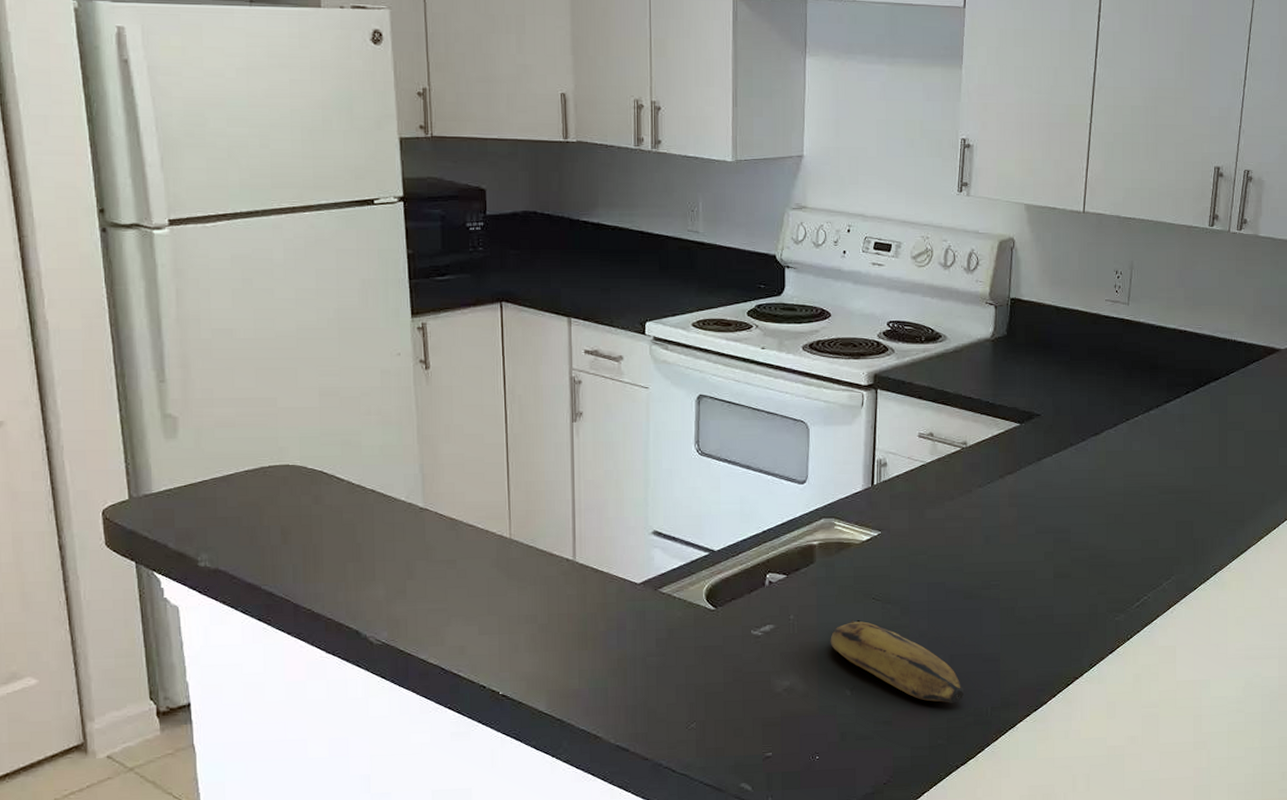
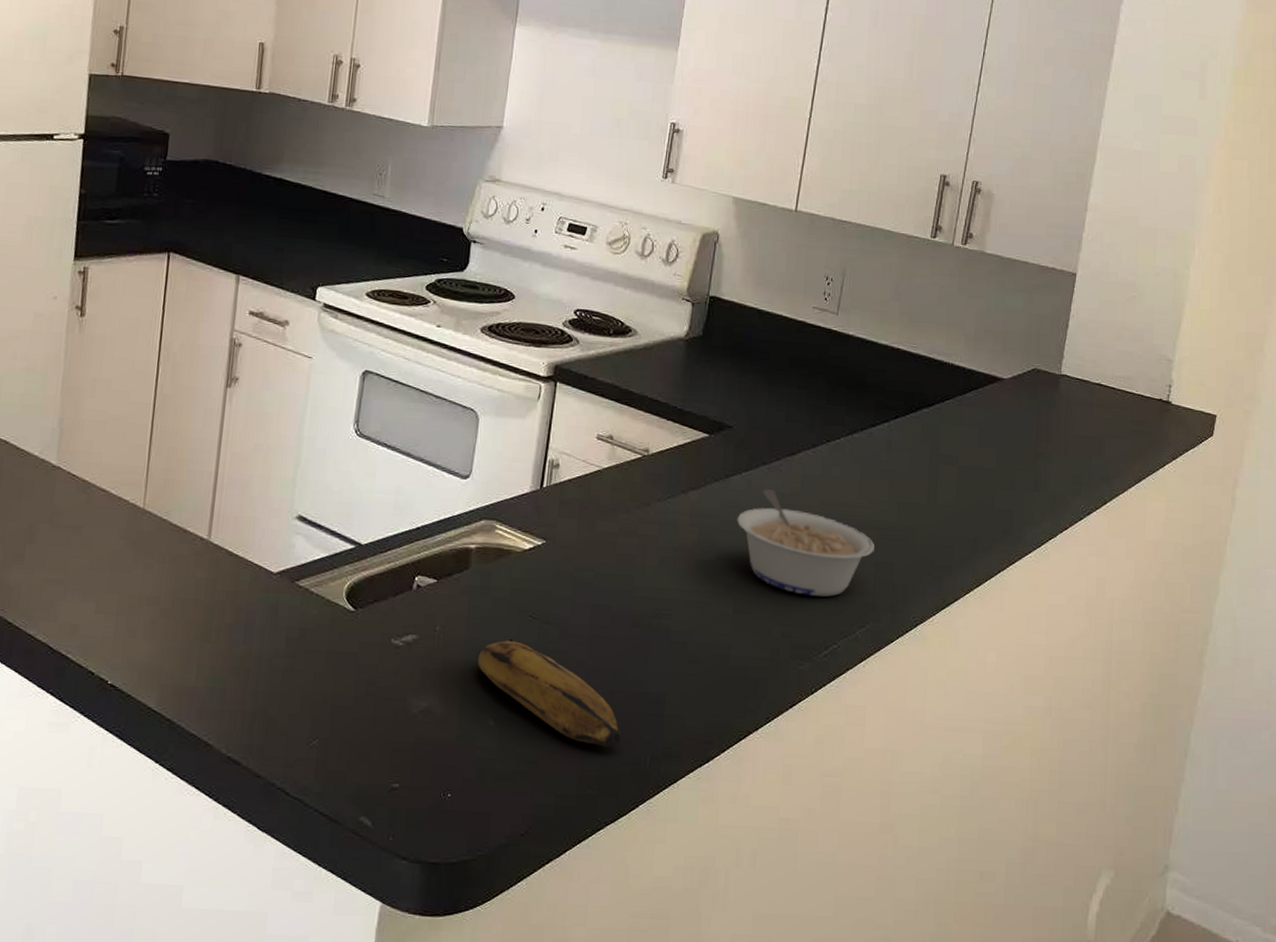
legume: none [1051,467,1175,556] -> present [736,489,875,597]

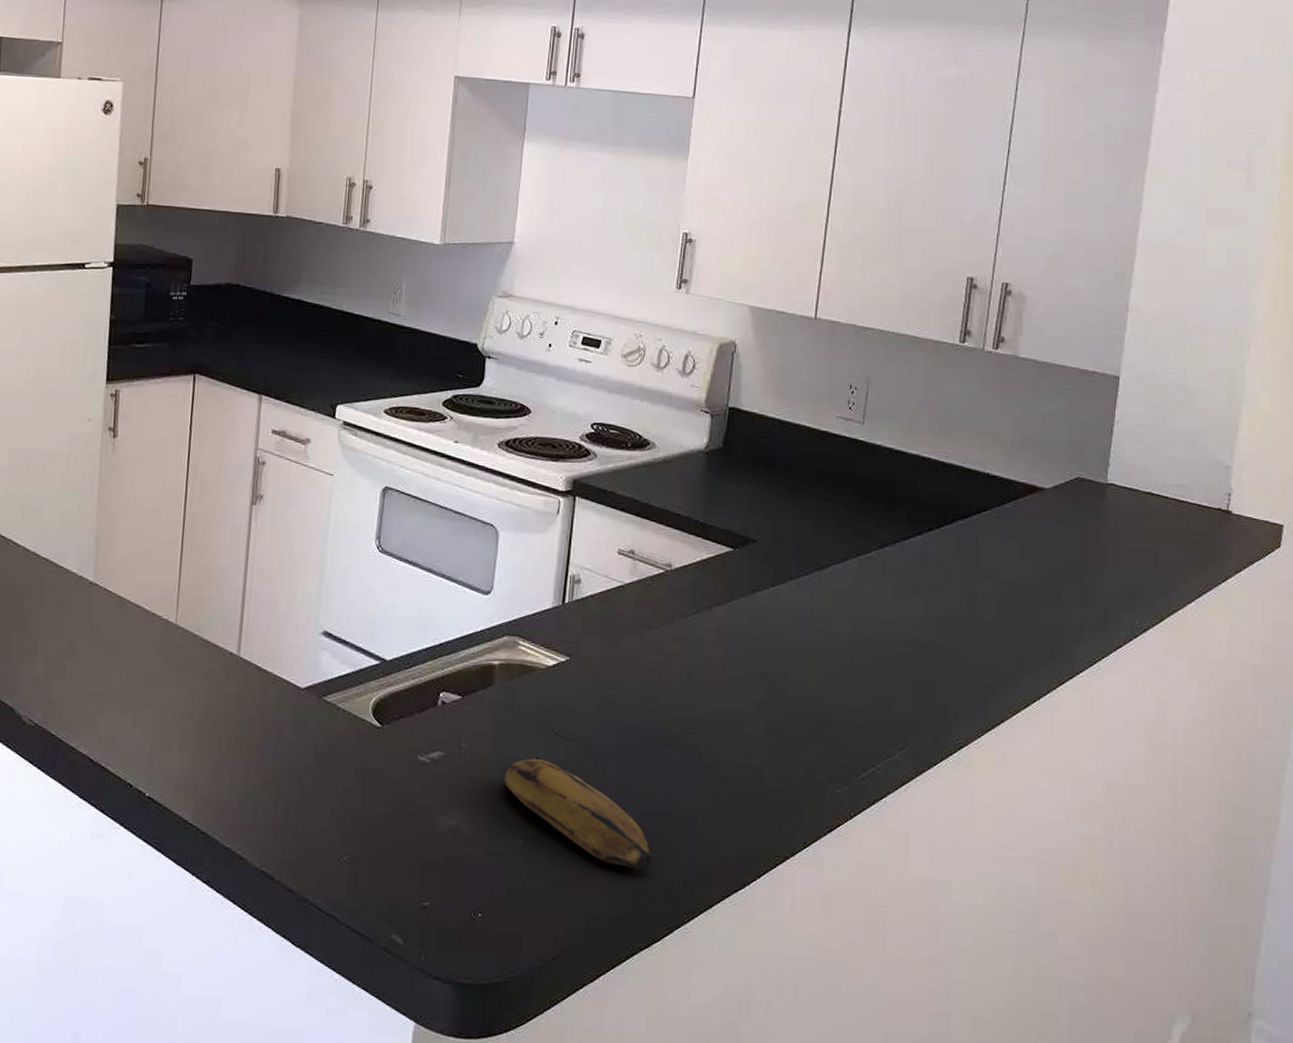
legume: present [736,489,875,597] -> none [765,605,912,717]

